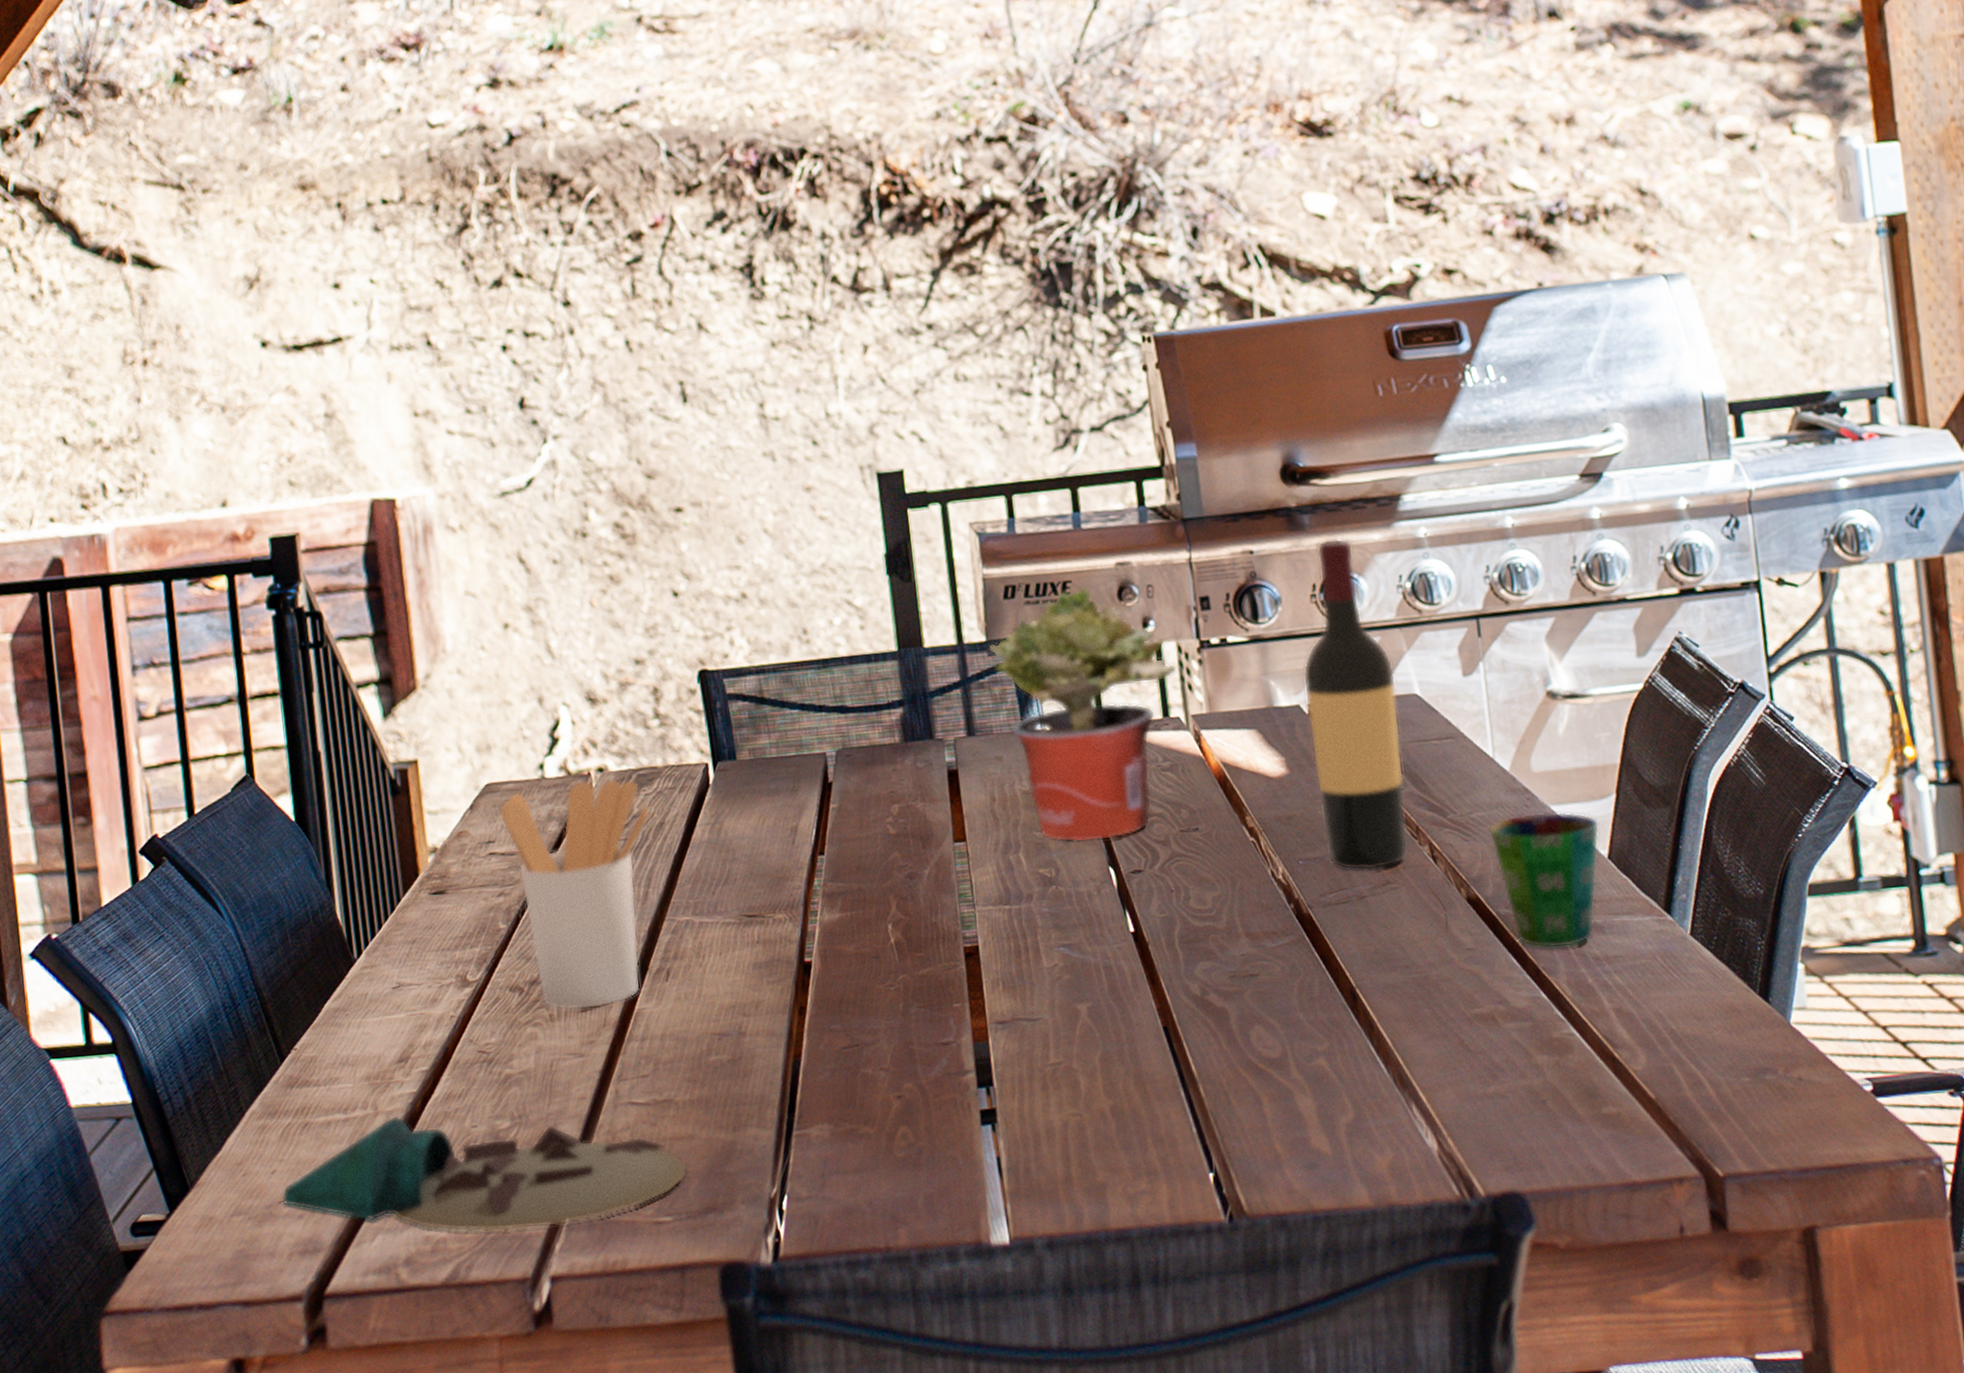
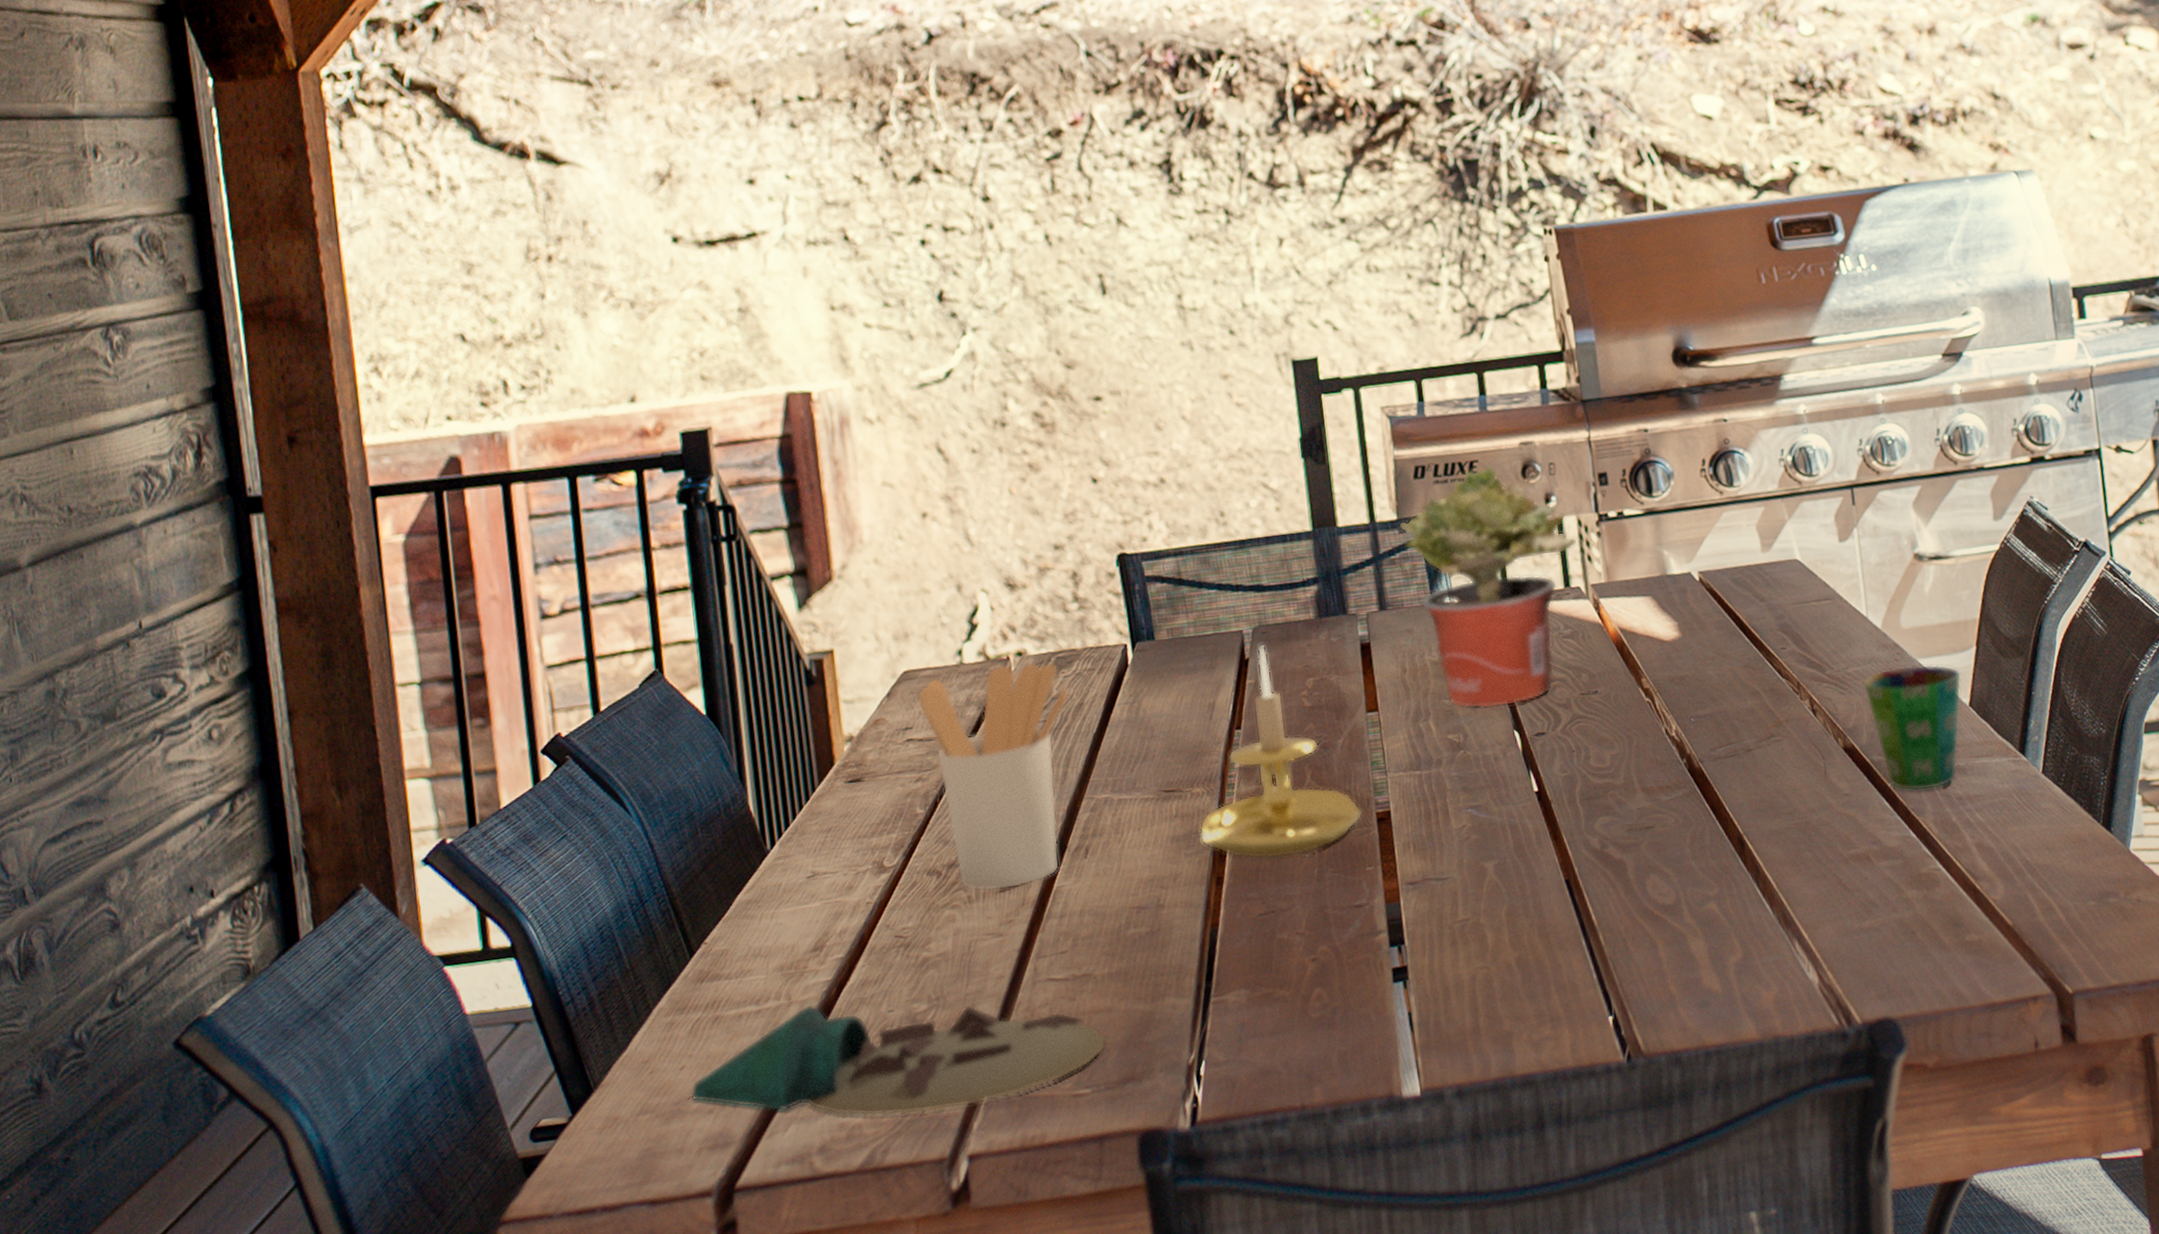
candle holder: none [781,768,950,990] -> present [1199,645,1363,859]
wine bottle: present [1303,538,1409,871] -> none [1693,416,1791,726]

